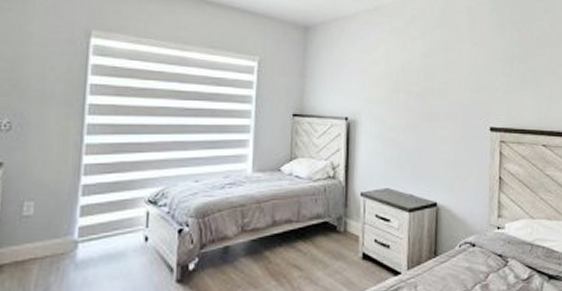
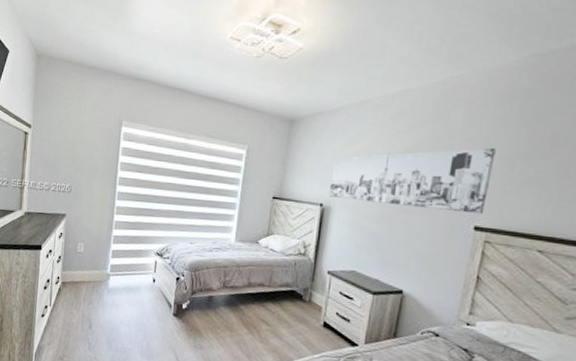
wall art: none [352,50,497,115] -> present [328,147,496,214]

